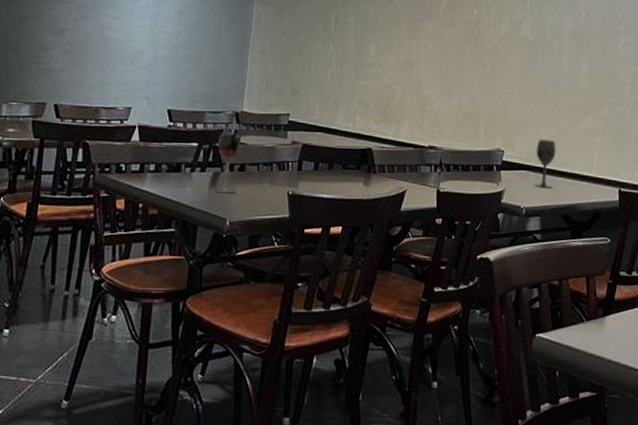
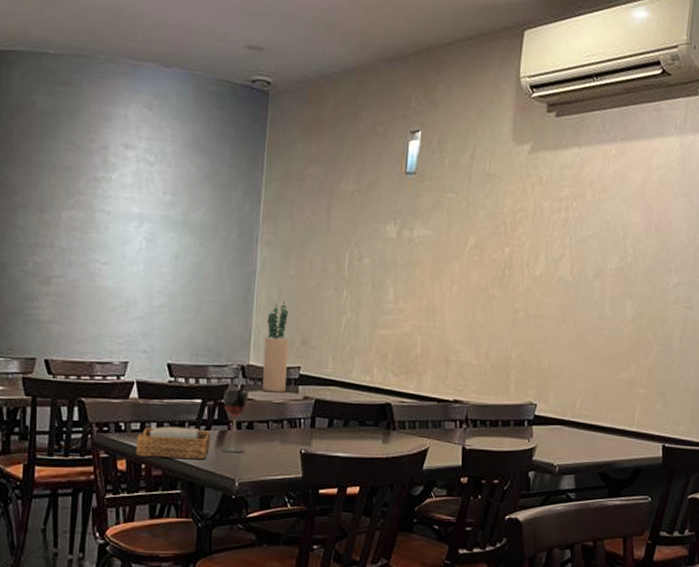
napkin holder: none [134,167,206,200] -> present [136,426,211,460]
vase: none [254,54,280,138] -> present [262,301,288,393]
wine glass: present [534,139,556,188] -> none [569,391,595,444]

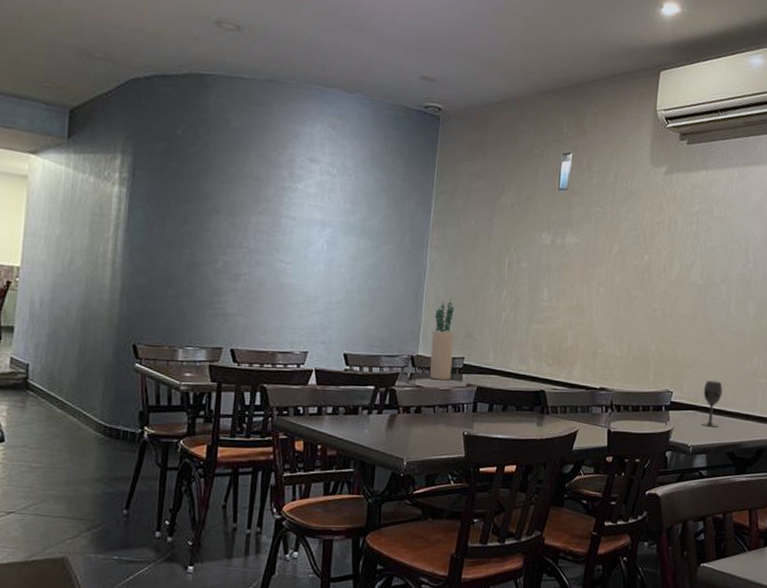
napkin holder: present [136,426,211,460] -> none [313,410,383,441]
wineglass: present [222,389,249,453] -> none [392,377,418,435]
wine glass: none [569,391,595,444] -> present [701,380,723,427]

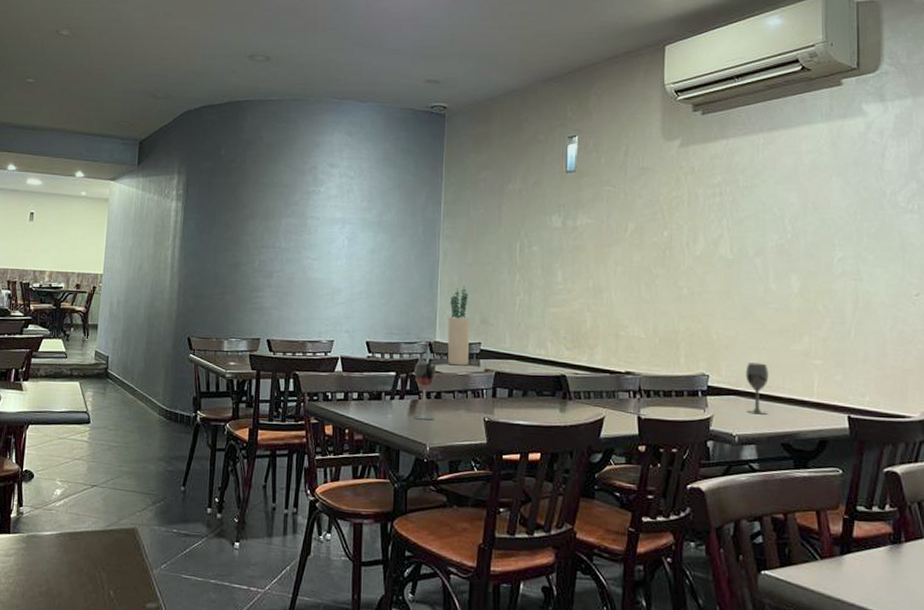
wineglass: none [392,377,418,435] -> present [414,363,437,421]

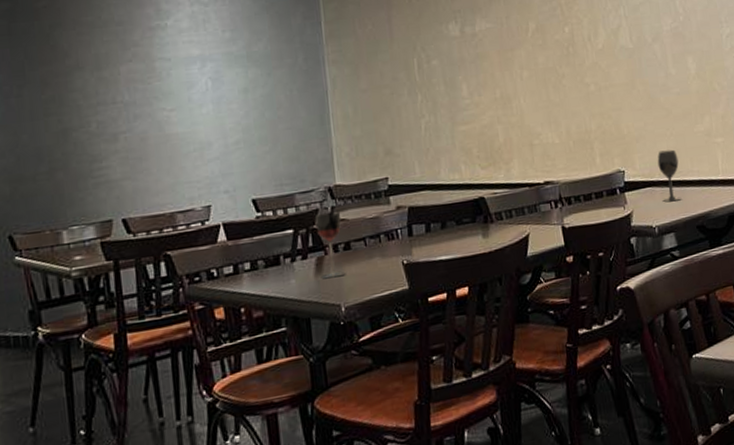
vase: present [447,286,469,366] -> none [347,116,377,210]

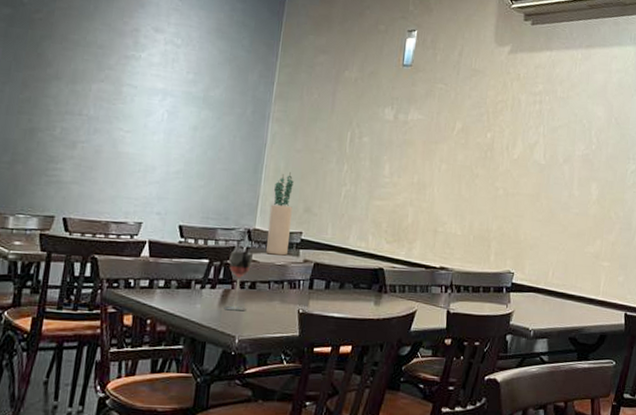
vase: none [347,116,377,210] -> present [266,172,294,256]
wine glass: present [657,149,682,202] -> none [542,262,565,311]

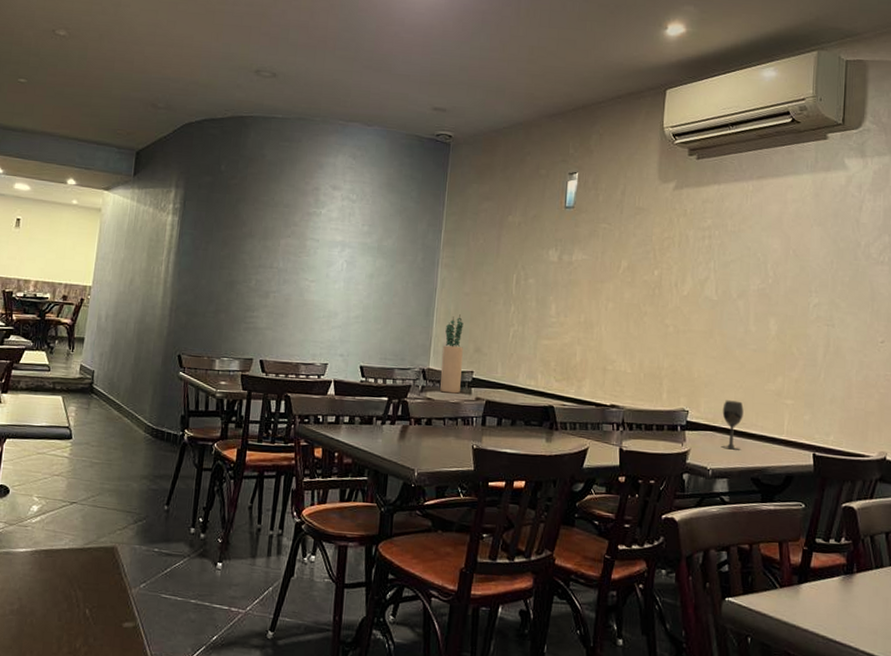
wineglass: present [225,251,254,312] -> none [404,389,429,446]
wine glass: none [542,262,565,311] -> present [721,400,744,450]

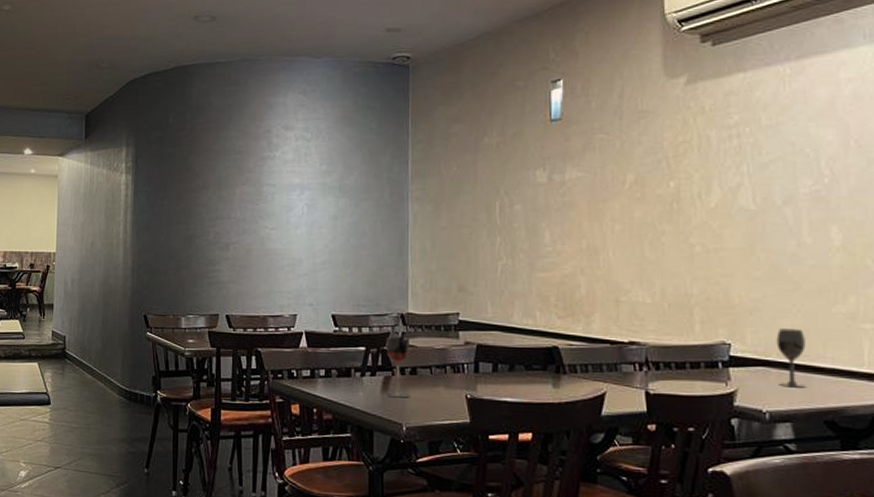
wineglass: none [404,389,429,446] -> present [385,336,411,398]
vase: present [440,314,464,394] -> none [421,251,446,339]

